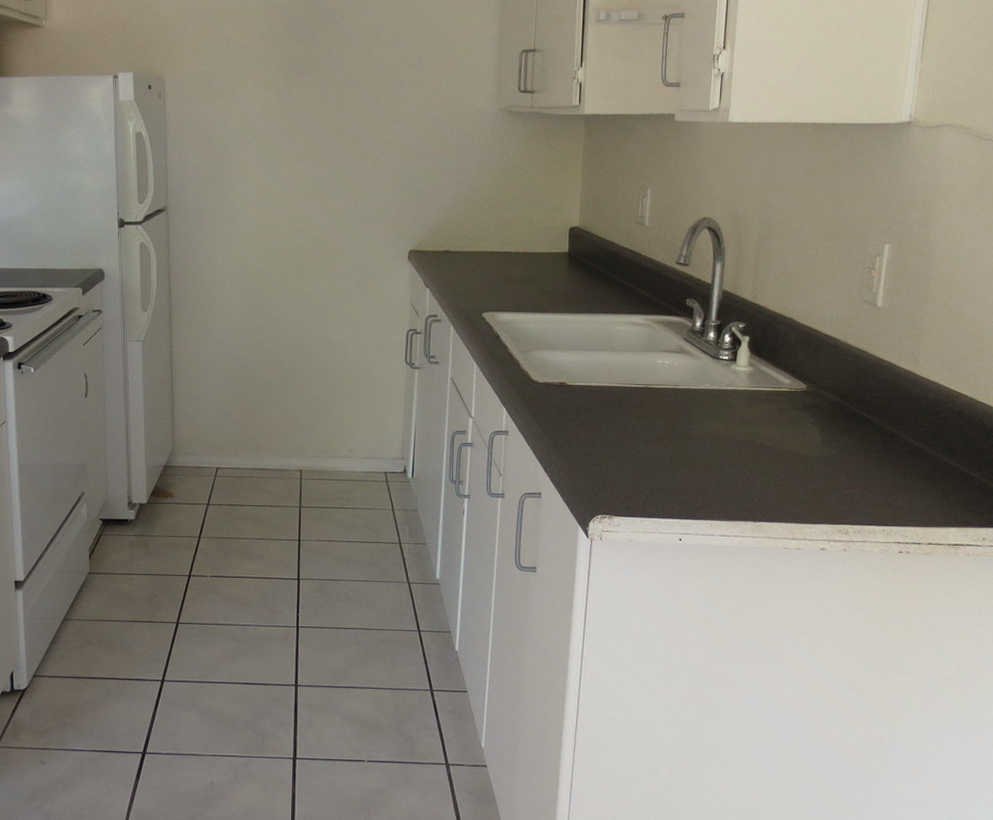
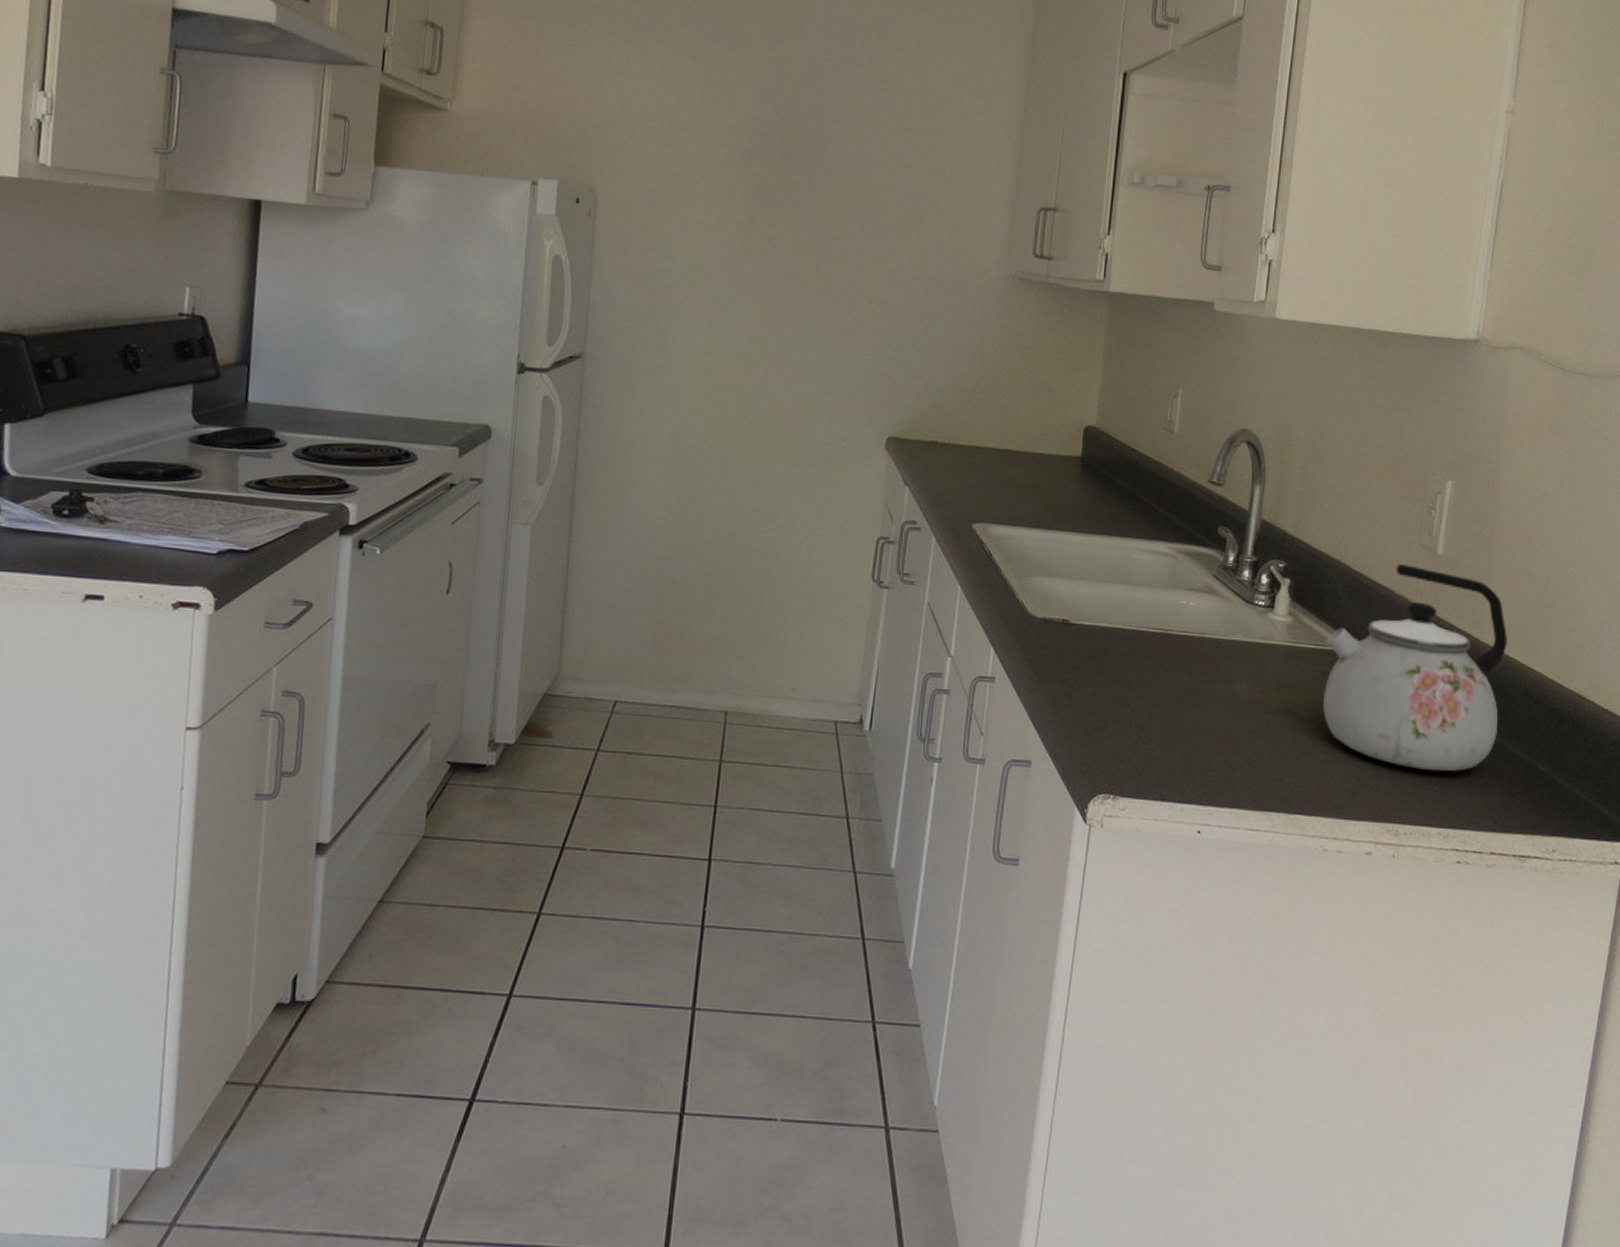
kettle: none [781,317,941,482] -> present [1323,564,1507,772]

